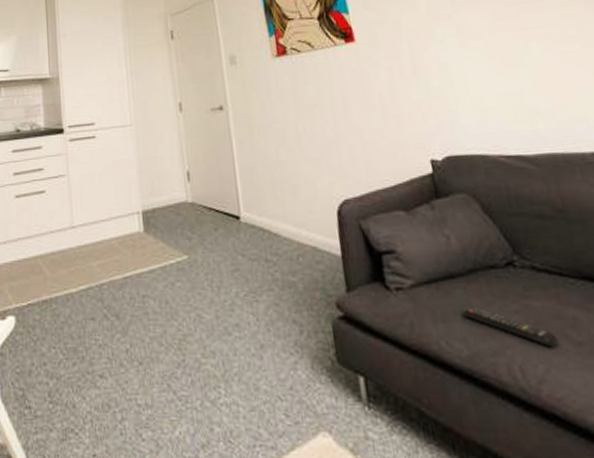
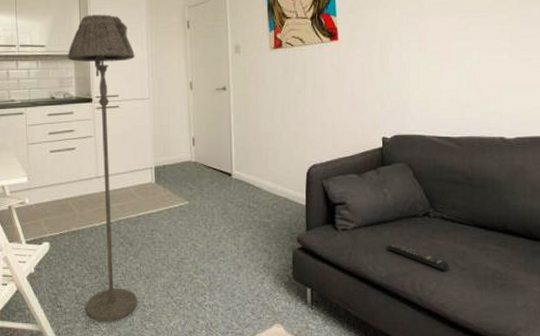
floor lamp: none [35,30,130,430] -> present [68,14,137,322]

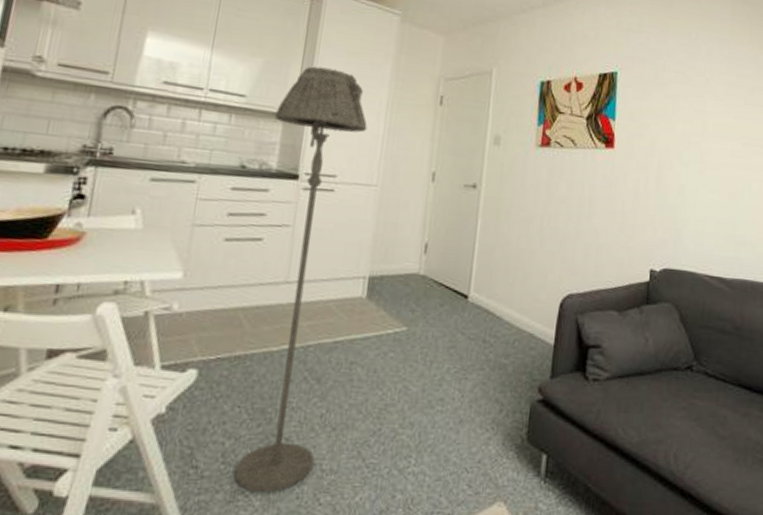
remote control: present [387,243,449,271] -> none [642,401,708,440]

